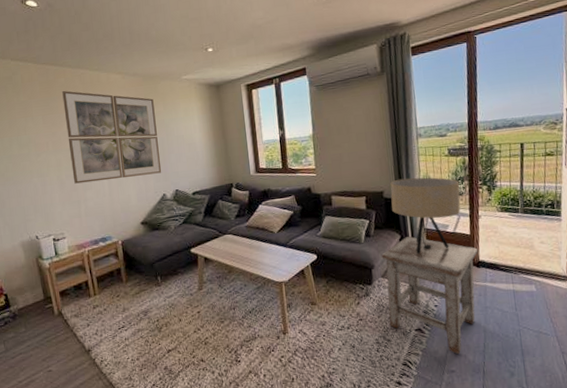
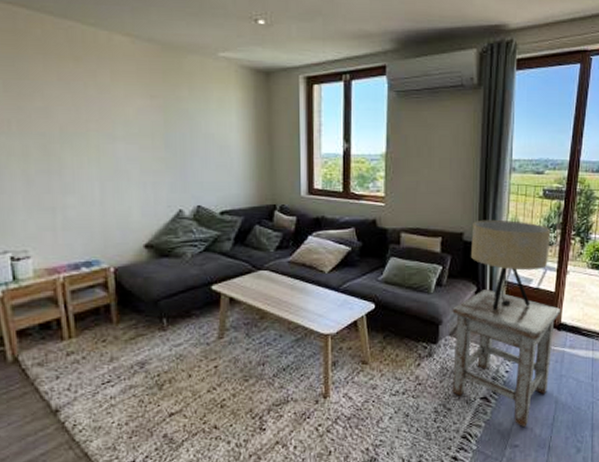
wall art: present [62,90,162,184] -> none [37,47,180,183]

